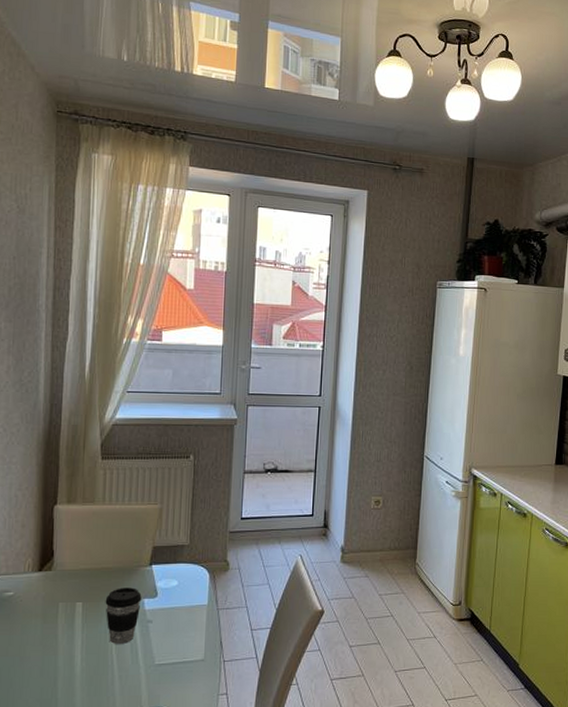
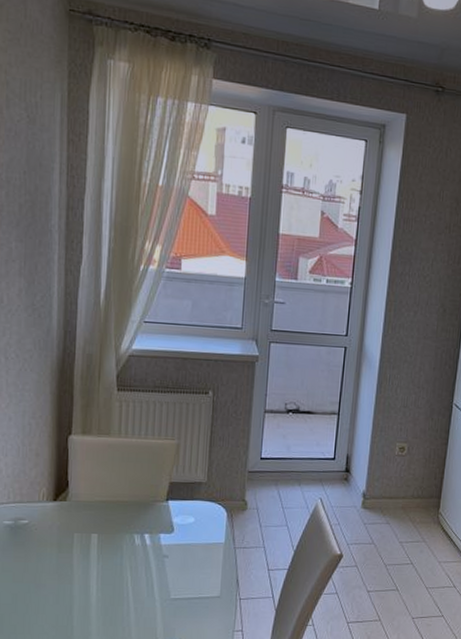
coffee cup: present [105,587,142,644] -> none [121,521,158,577]

